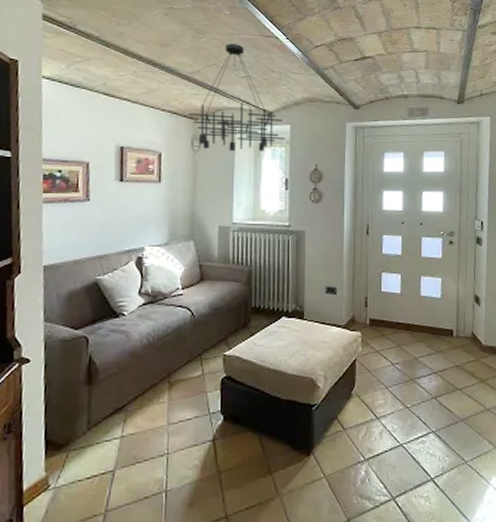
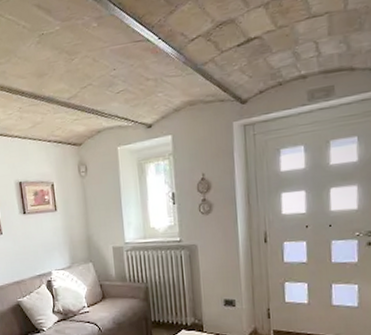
chandelier: present [188,43,285,152] -> none [71,57,168,173]

